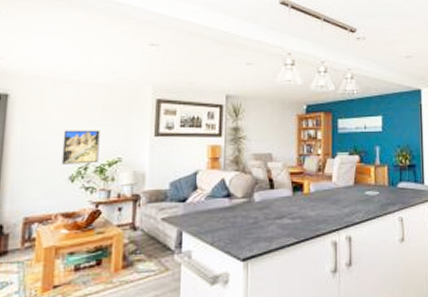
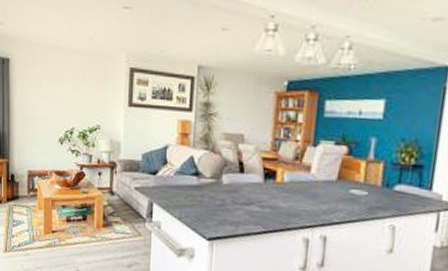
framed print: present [61,130,100,165] -> none [52,95,82,129]

